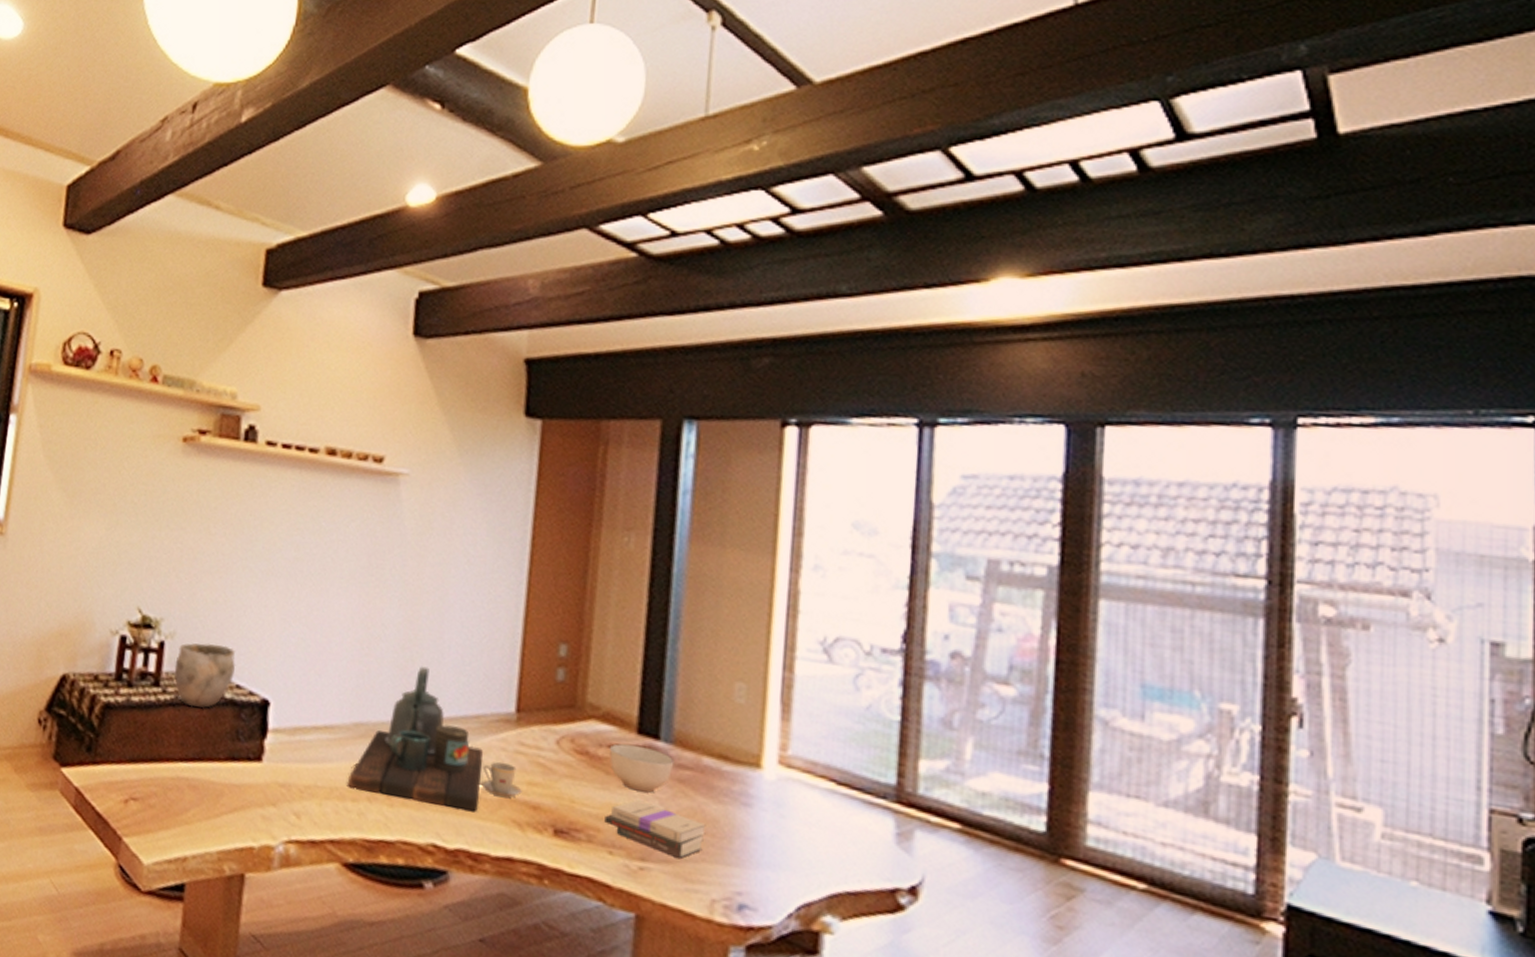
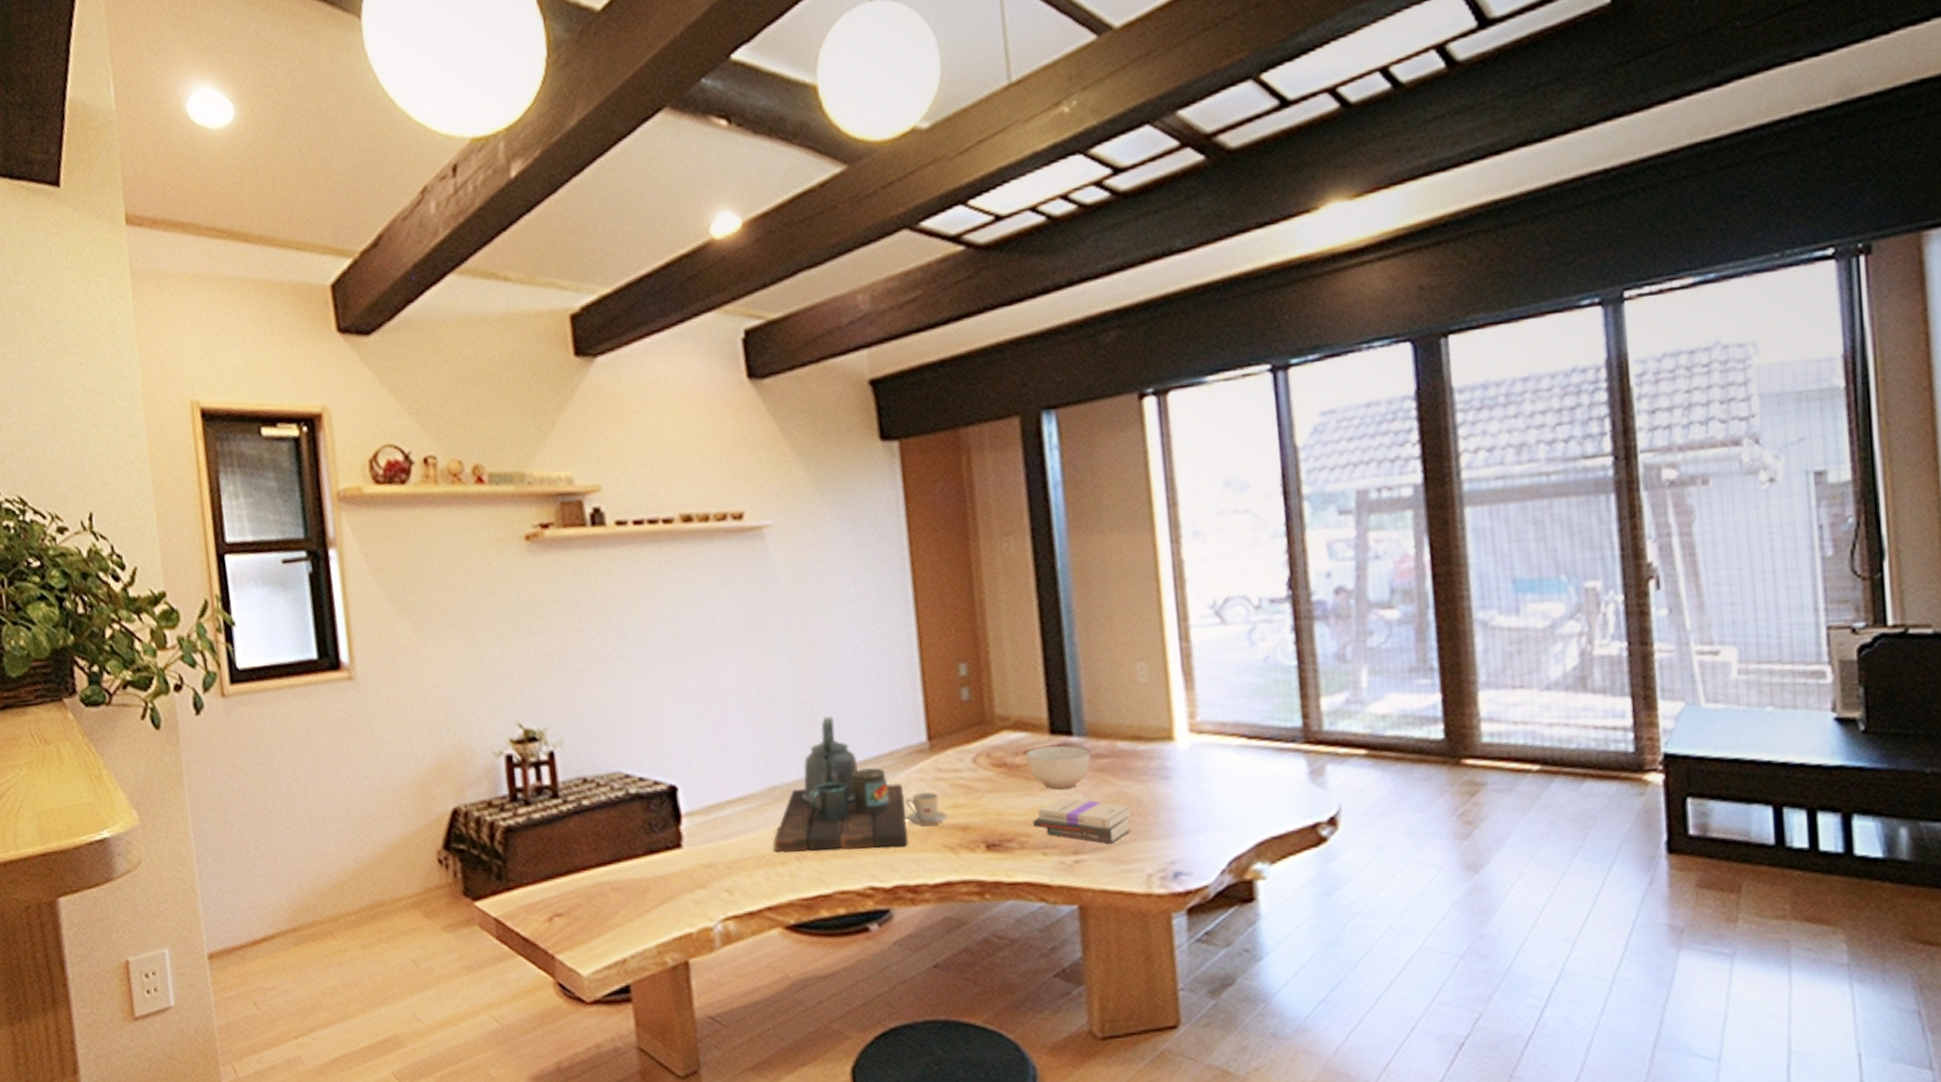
ceramic vessel: present [174,643,236,708] -> none [569,741,635,811]

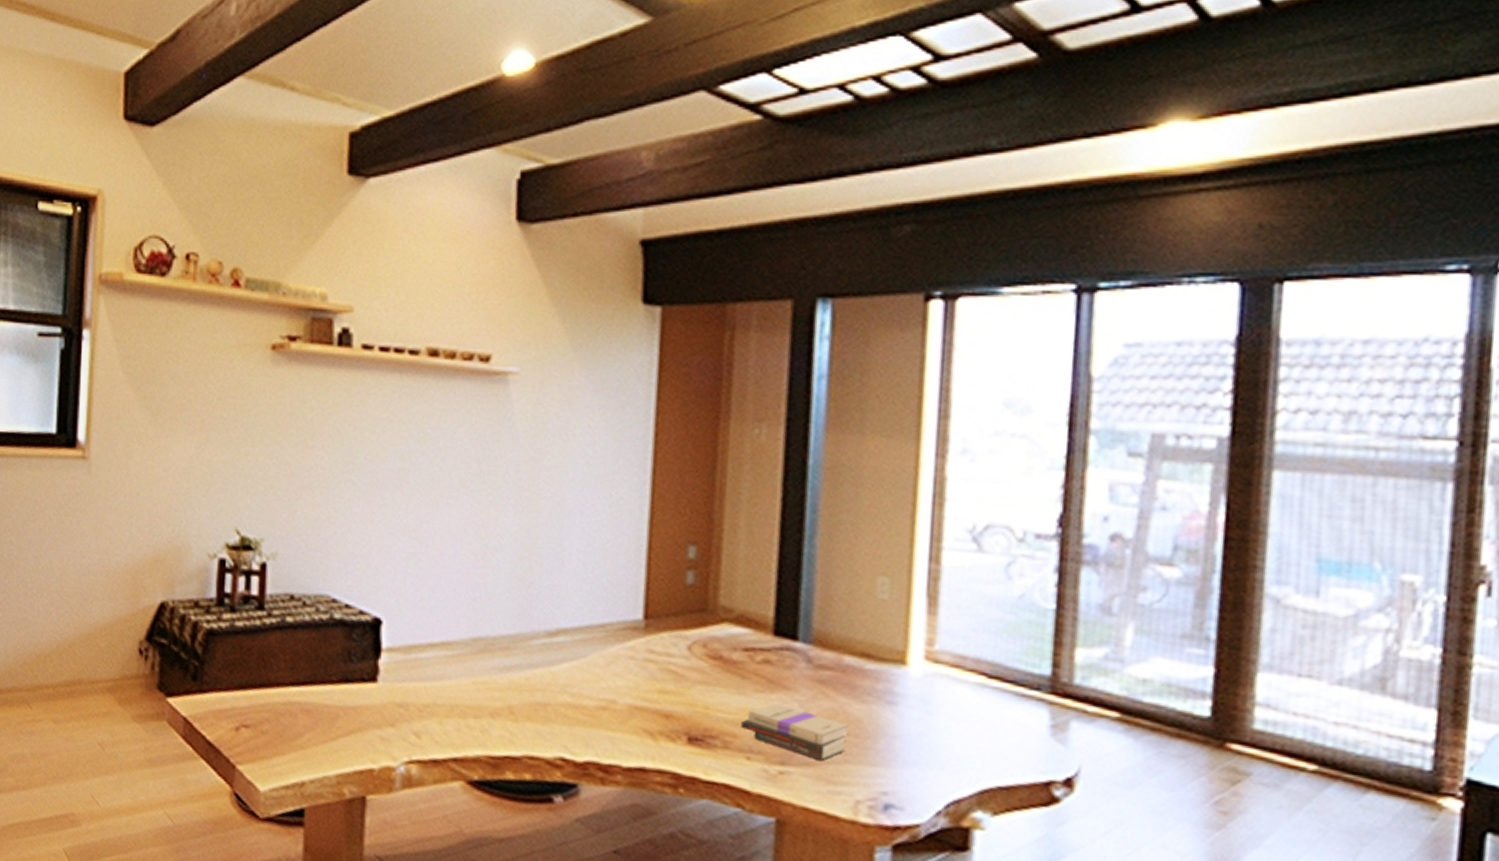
tea set: present [772,716,909,854] -> none [468,576,610,724]
teacup: present [905,792,948,827] -> none [608,670,653,708]
bowl: present [1025,745,1091,790] -> none [744,646,814,696]

